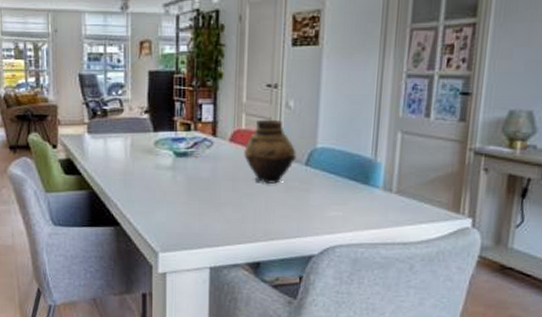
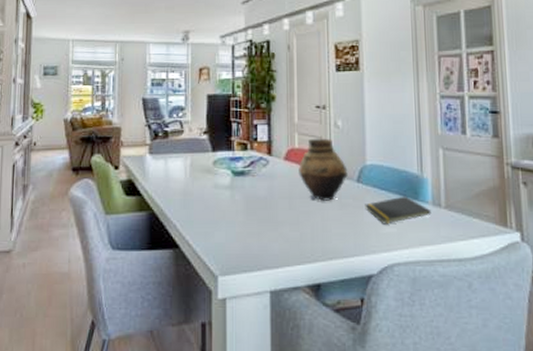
notepad: none [311,180,381,208] -> present [365,196,432,225]

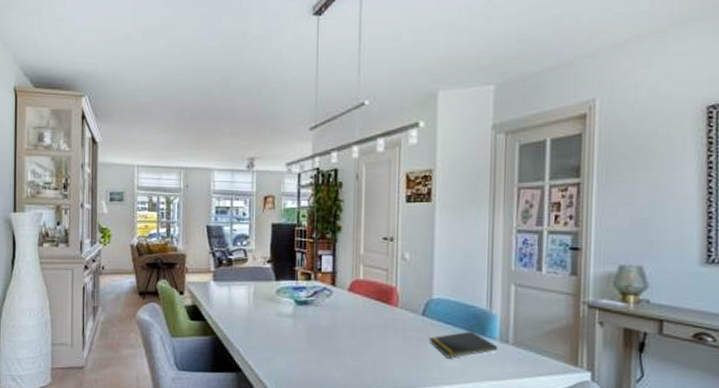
vase: present [298,138,348,201] -> none [362,270,413,333]

